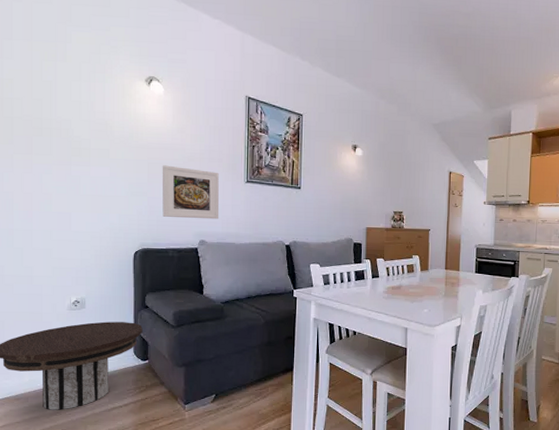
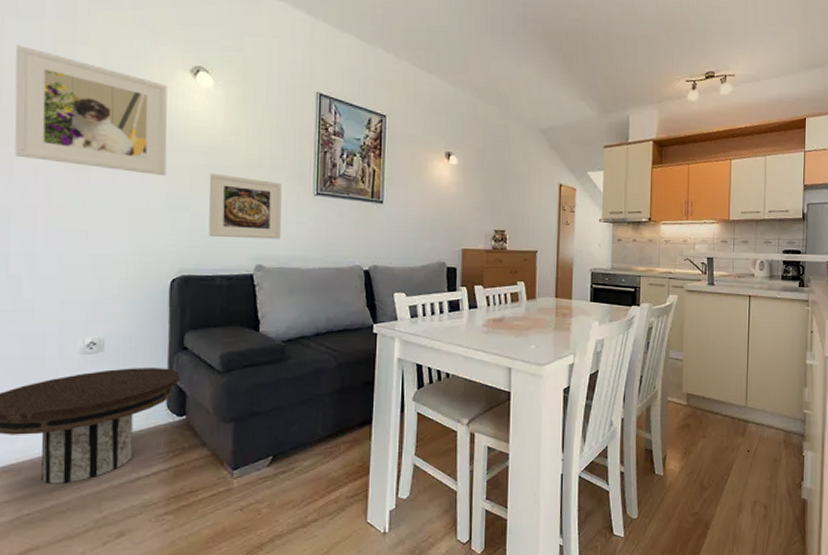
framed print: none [13,63,129,167] -> present [14,45,168,175]

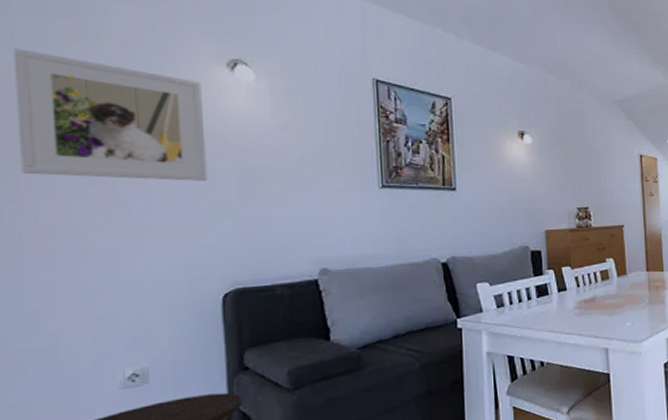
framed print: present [209,173,282,240] -> none [258,174,347,243]

